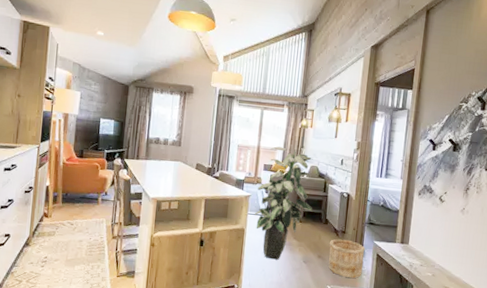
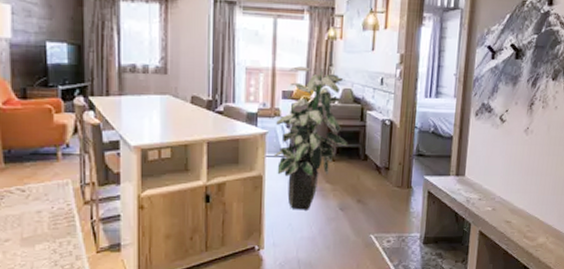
wooden bucket: present [328,238,365,278] -> none [370,177,414,222]

